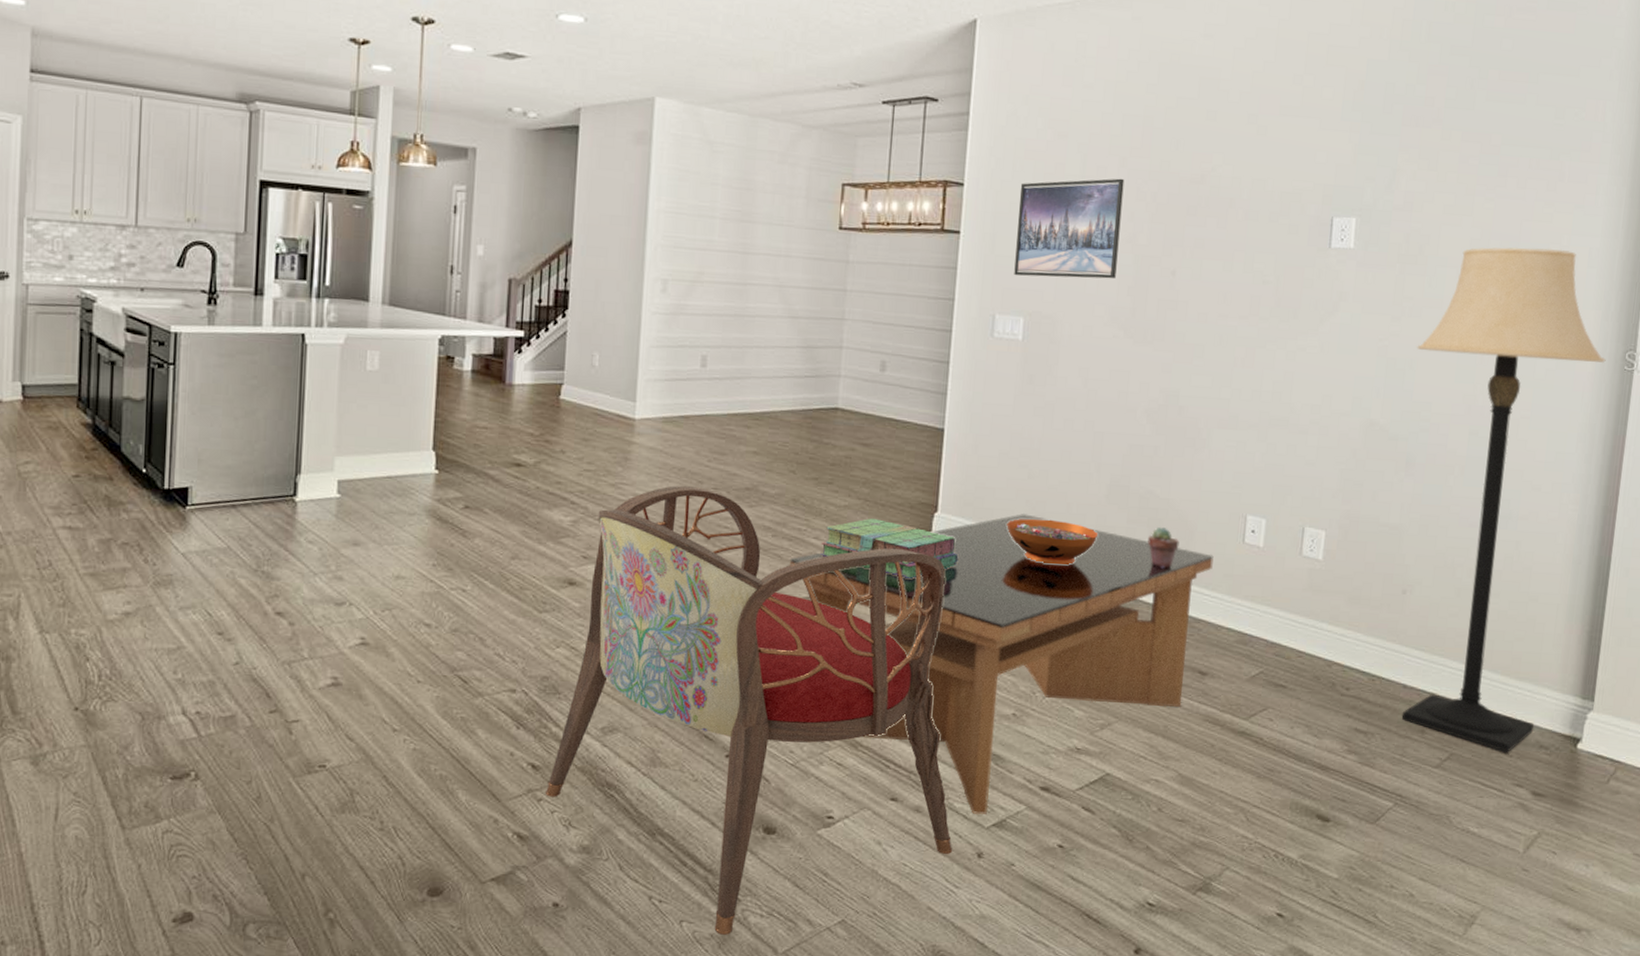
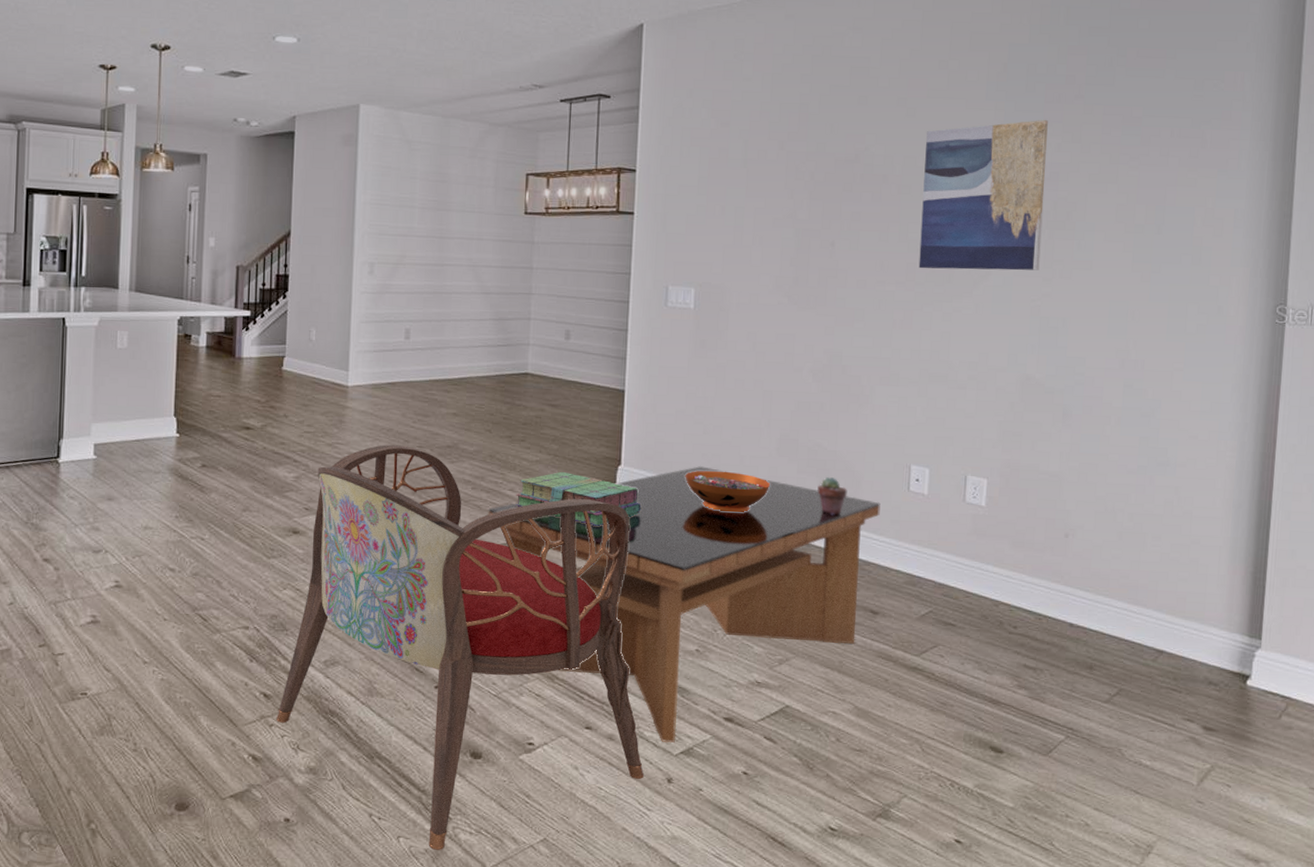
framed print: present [1014,178,1125,279] -> none [684,160,784,252]
wall art: none [1263,144,1404,308] -> present [918,120,1048,271]
lamp: present [1401,247,1606,752] -> none [1069,211,1257,688]

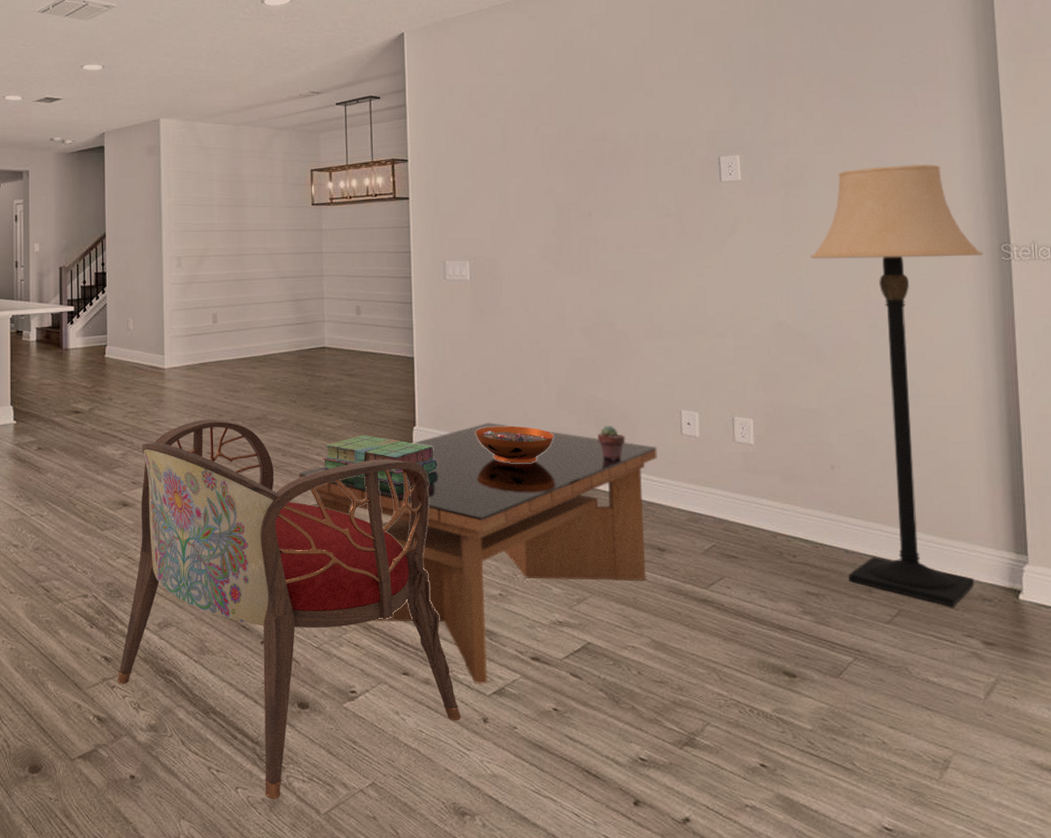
wall art: present [918,120,1048,271] -> none [665,92,780,231]
lamp: none [1069,211,1257,688] -> present [810,163,984,606]

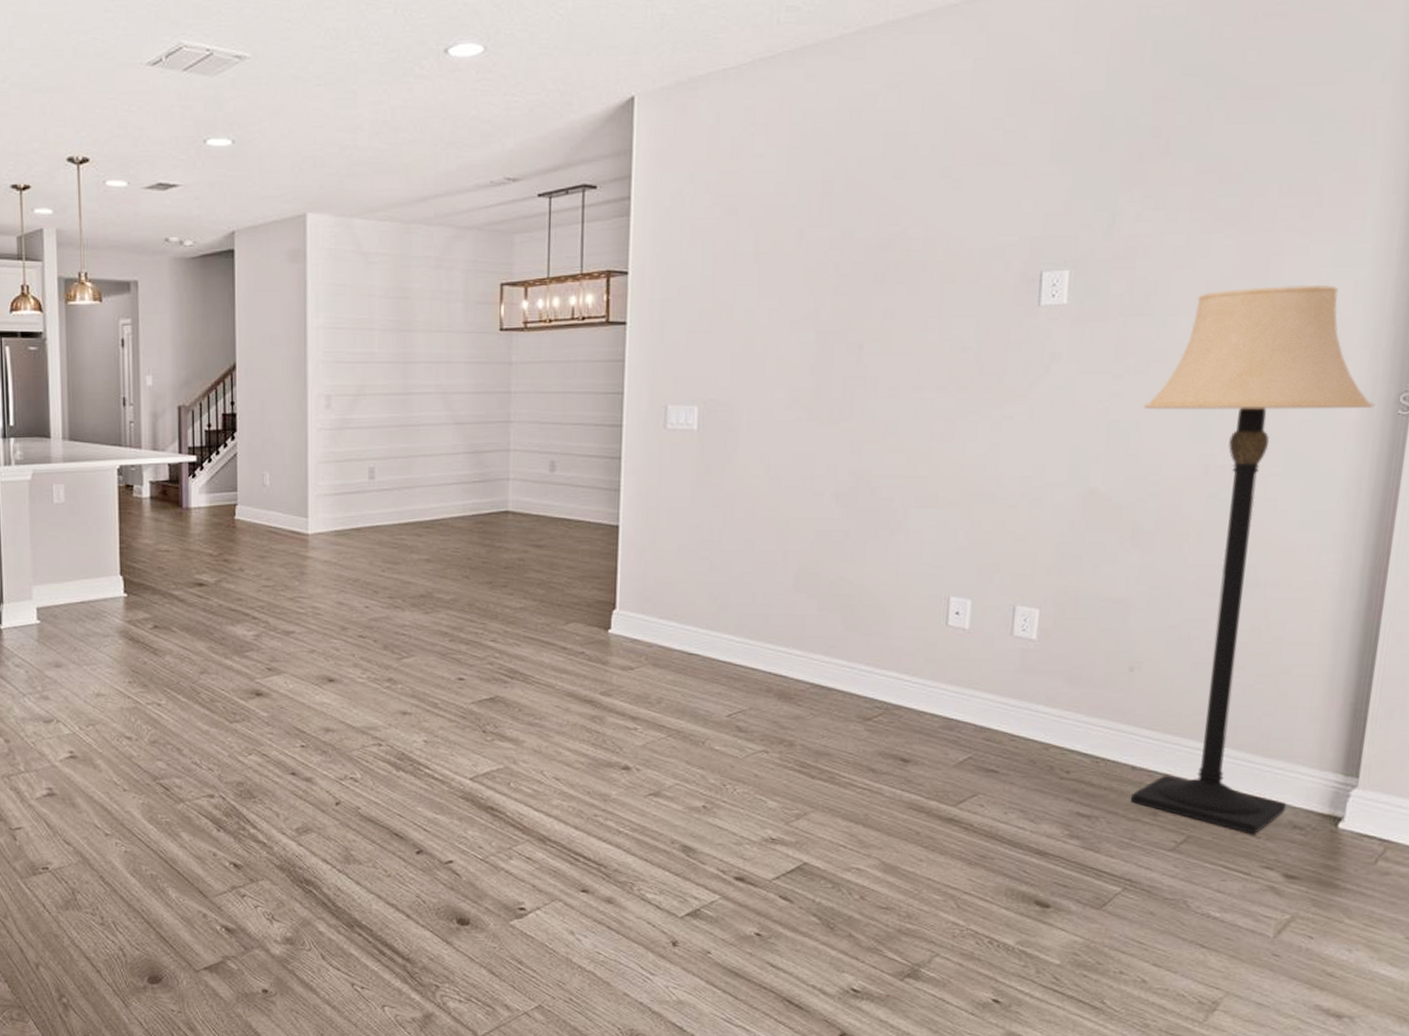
armchair: present [116,420,462,799] -> none [247,597,647,1019]
coffee table: present [298,423,657,685] -> none [468,607,914,905]
stack of books: present [322,434,438,484] -> none [498,618,640,678]
decorative bowl: present [475,426,554,464] -> none [689,611,787,657]
potted succulent: present [597,426,625,460] -> none [841,614,876,655]

